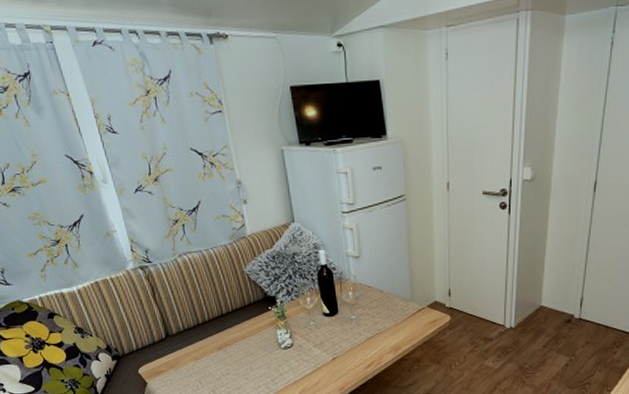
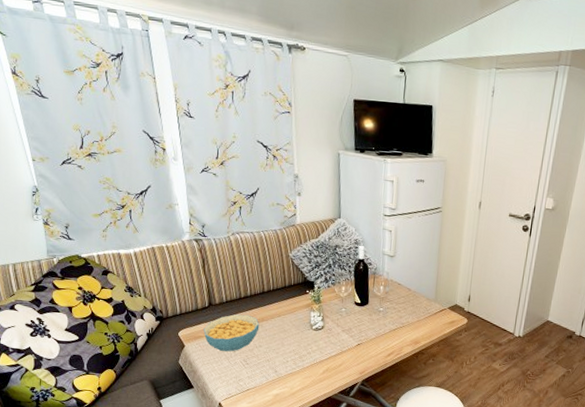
cereal bowl: none [164,341,224,384] -> present [203,314,260,352]

